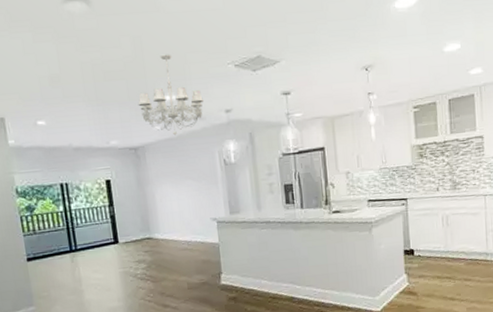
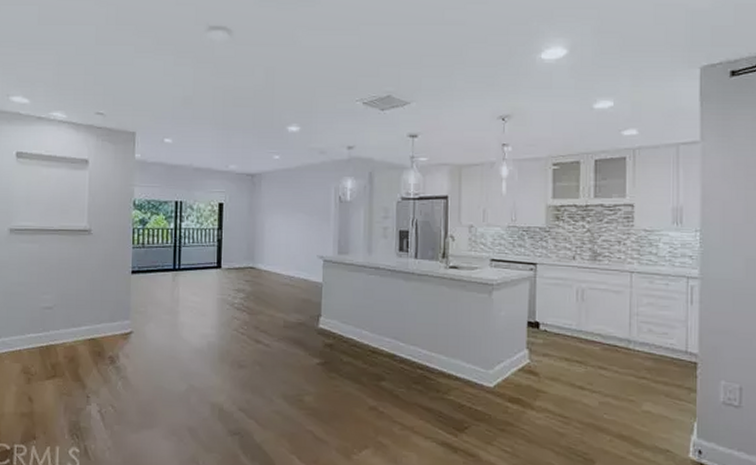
chandelier: present [138,54,203,136] -> none [261,86,326,167]

